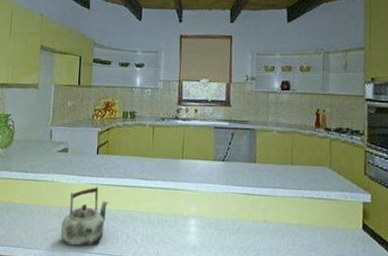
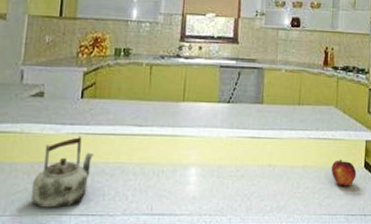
fruit: none [326,220,354,247] -> present [331,159,357,186]

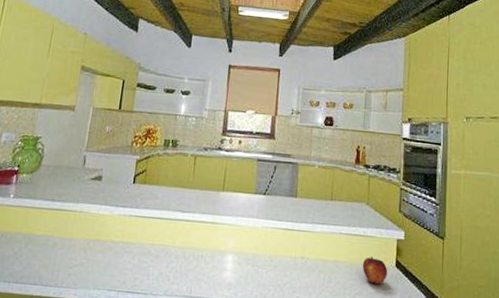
kettle: present [30,136,94,210] -> none [85,218,141,285]

